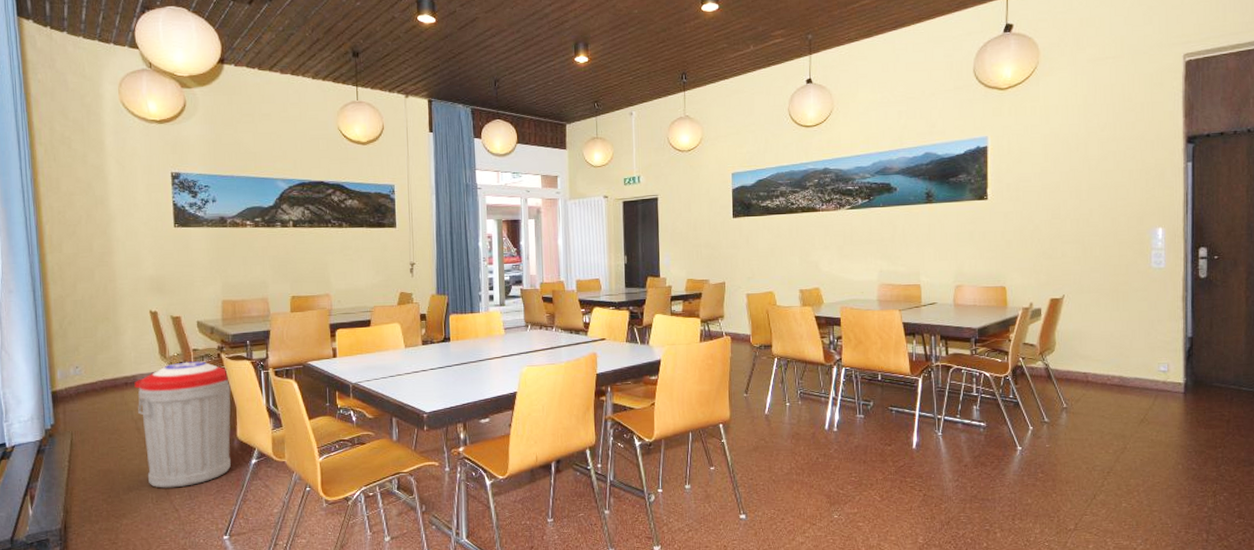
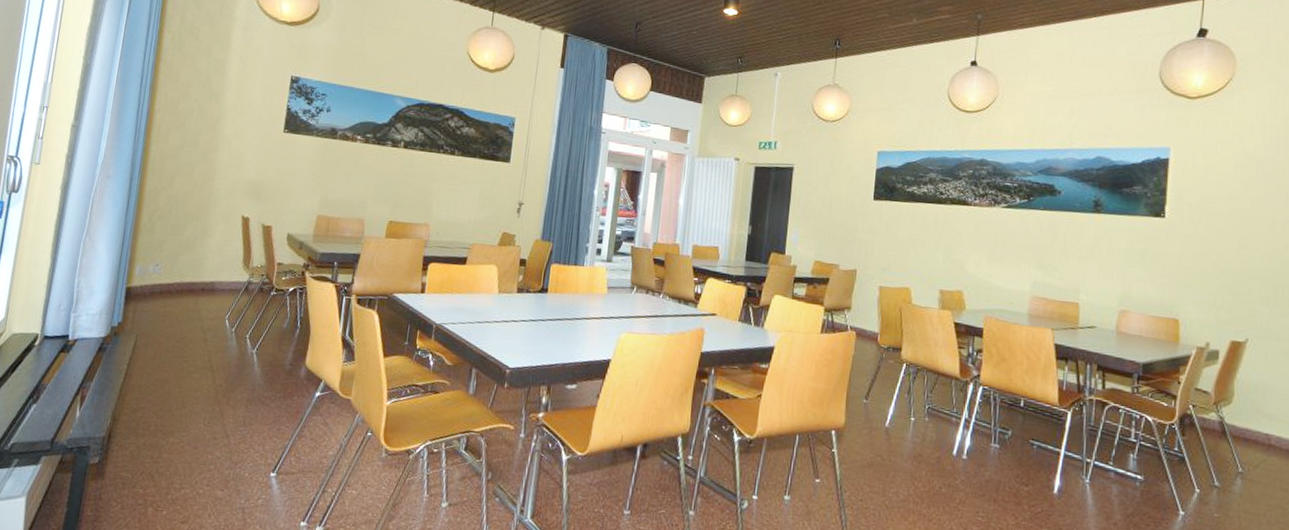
trash can: present [134,361,232,488] -> none [204,275,310,411]

